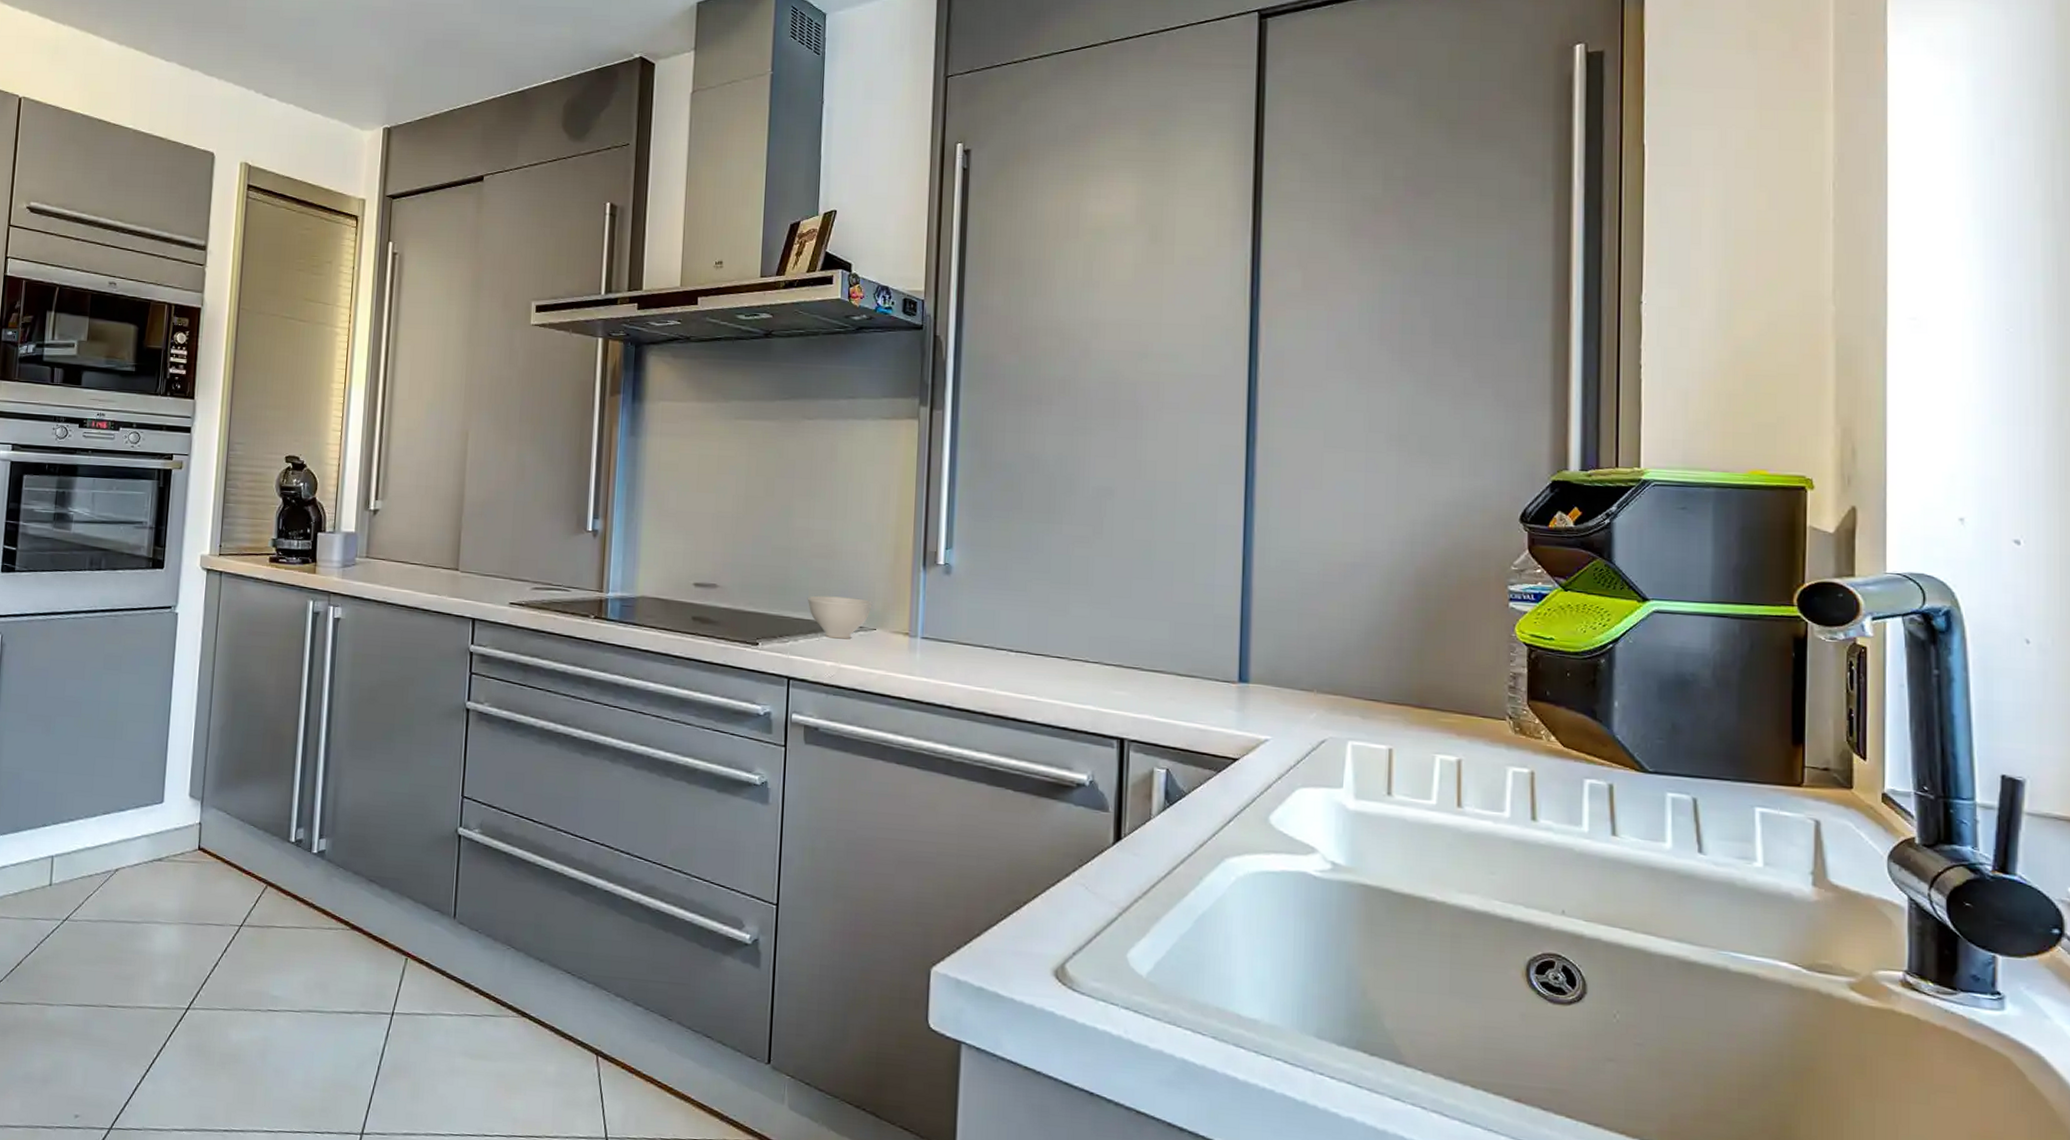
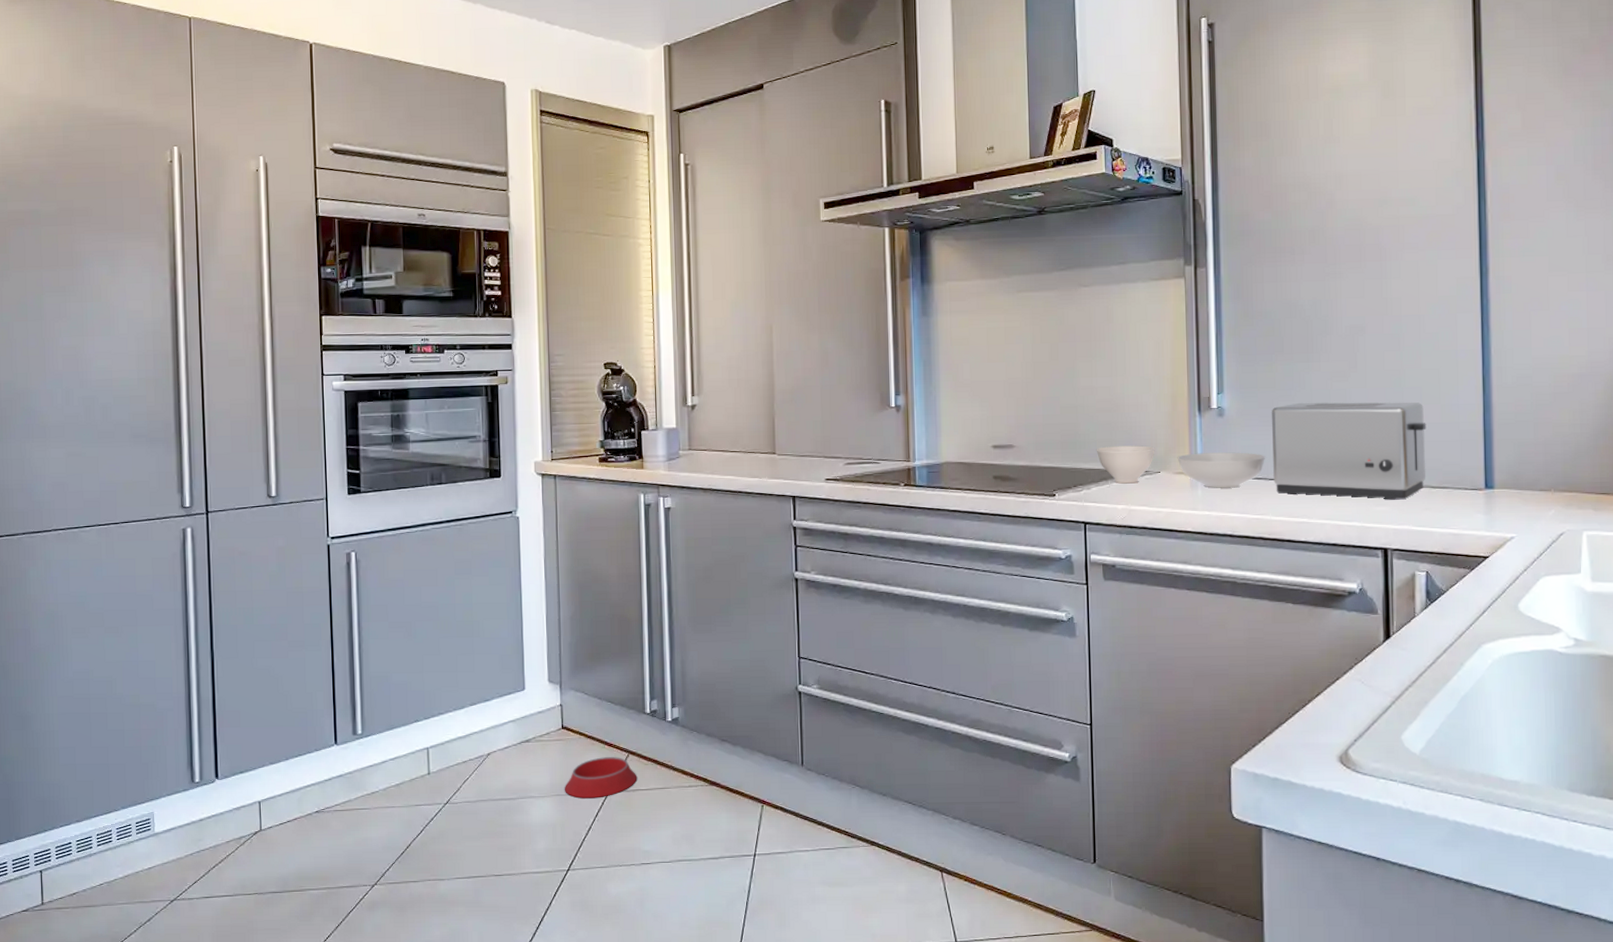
pet bowl: none [193,886,274,931] -> present [564,757,638,799]
bowl: none [896,612,995,655] -> present [1177,452,1266,488]
toaster: none [1001,566,1176,685] -> present [1272,402,1426,500]

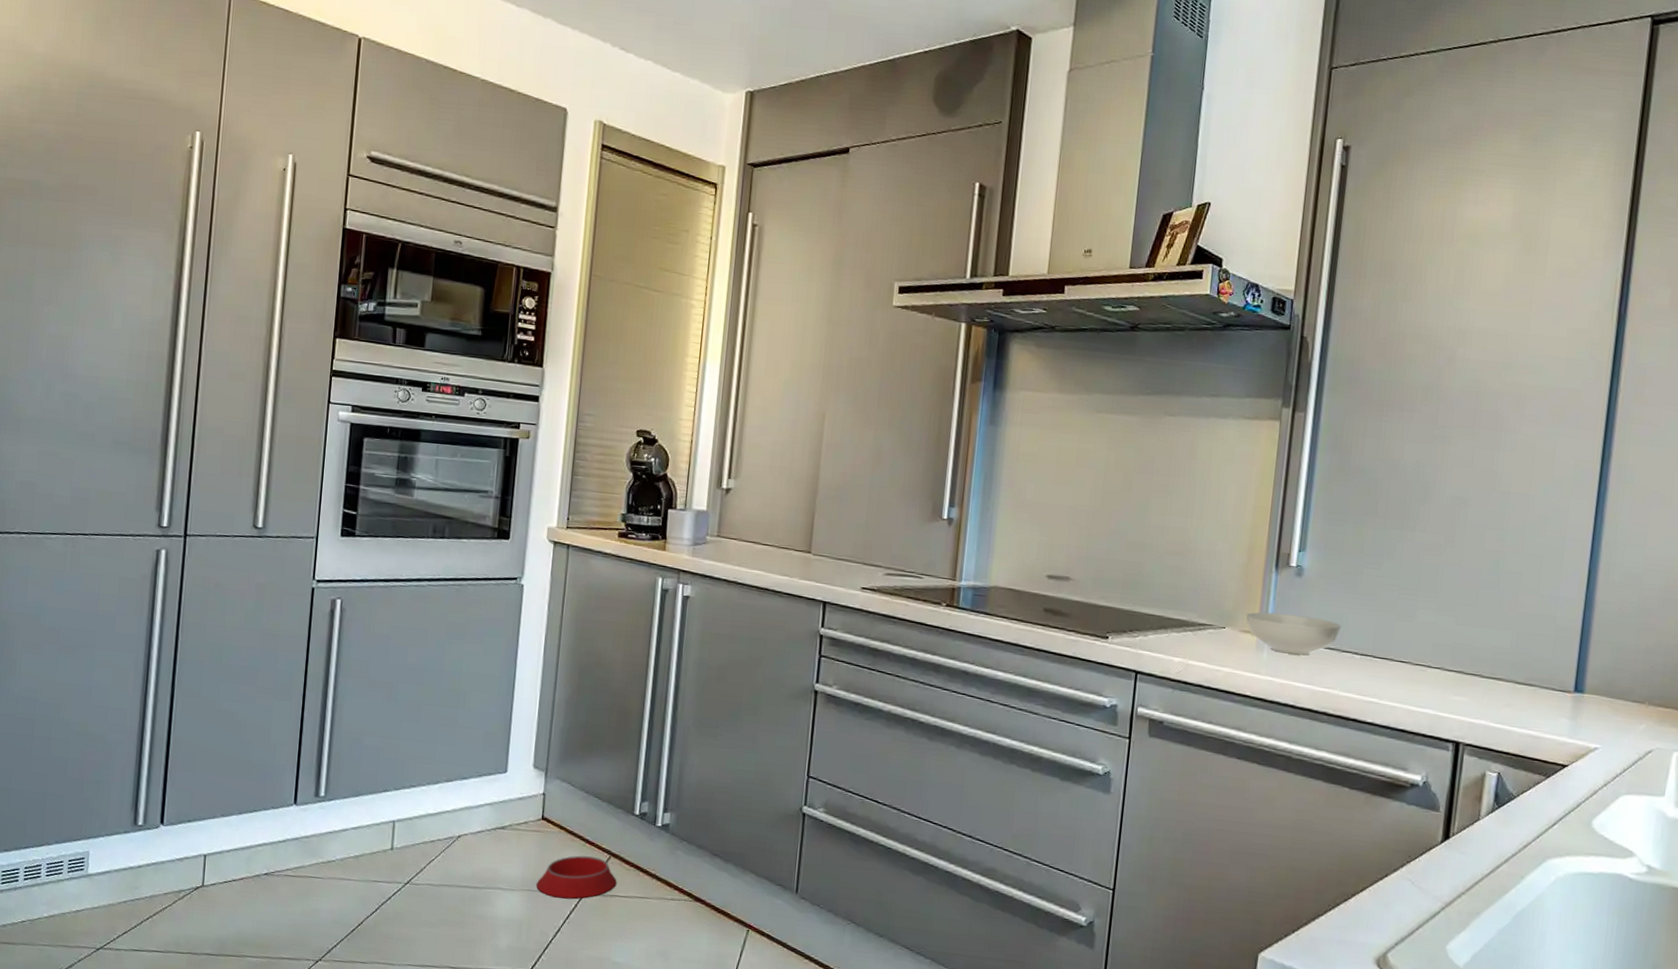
bowl: present [1096,445,1155,484] -> none [1159,592,1223,637]
toaster: present [1272,402,1426,500] -> none [1346,572,1520,691]

